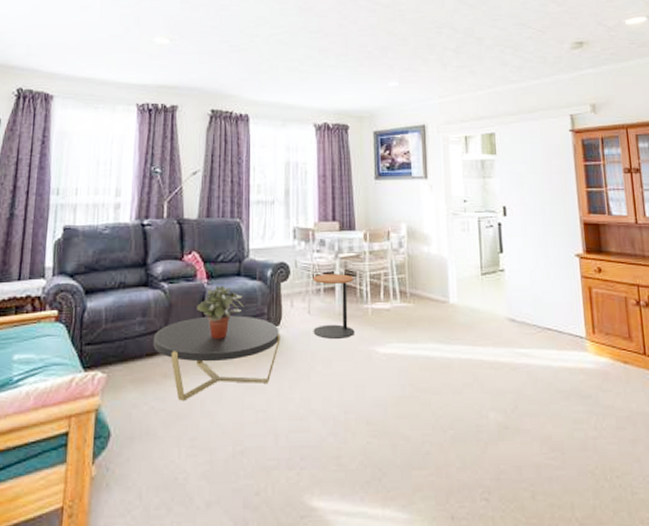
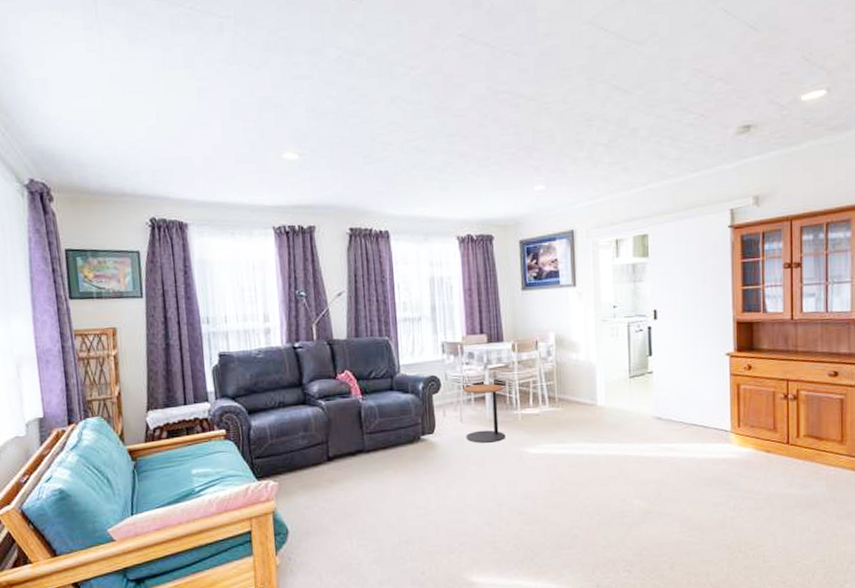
coffee table: present [153,315,281,401] -> none [316,426,436,502]
potted plant: present [197,285,244,339] -> none [354,399,399,448]

